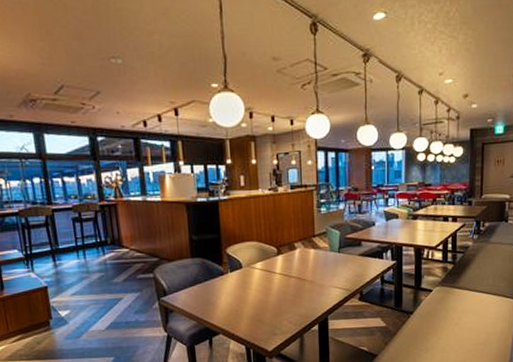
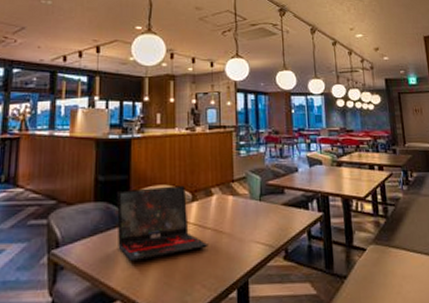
laptop: none [210,241,293,305] -> present [117,185,208,262]

